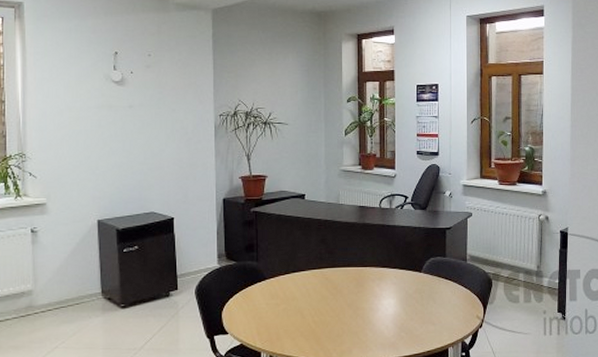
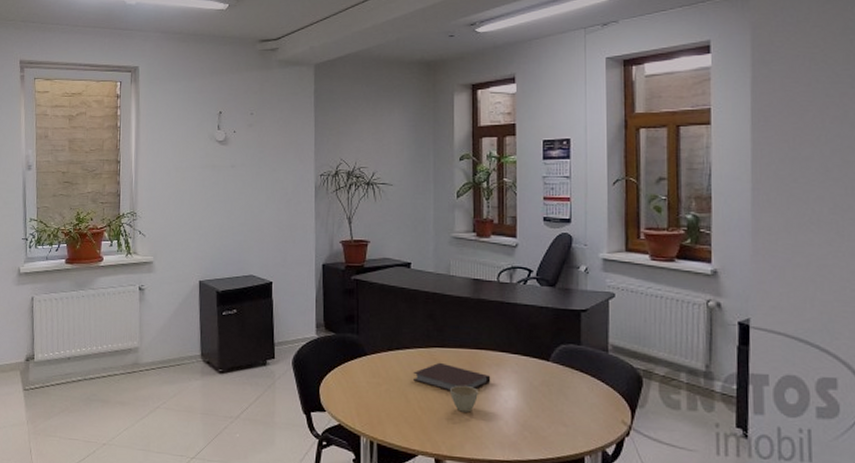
notebook: none [308,280,374,305] -> present [413,362,491,391]
cup: none [340,298,364,322] -> present [450,385,478,413]

